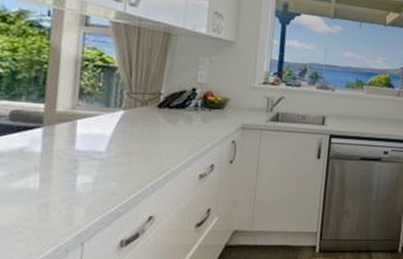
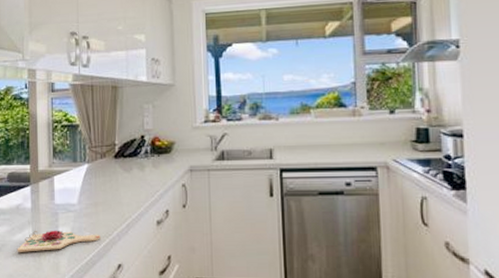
cutting board: none [15,178,131,202] -> present [17,230,100,252]

